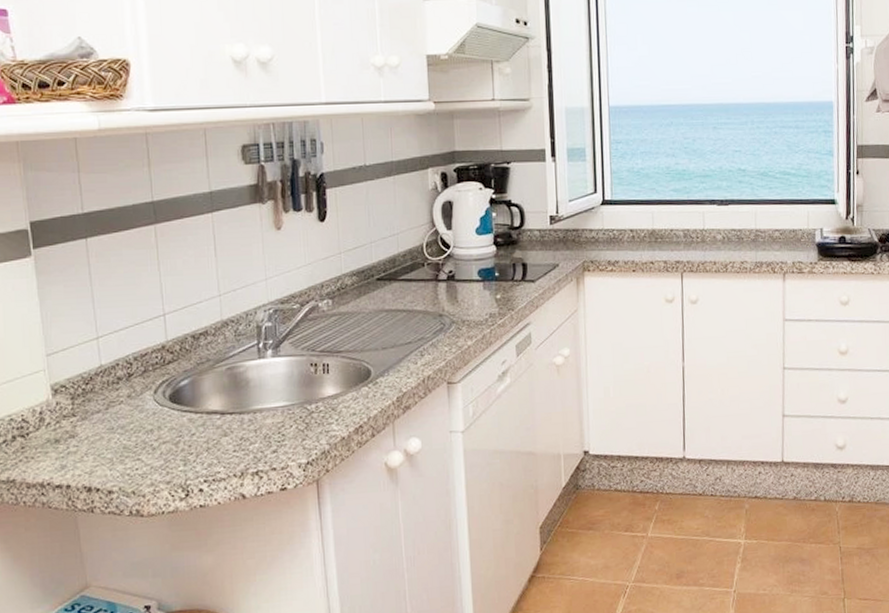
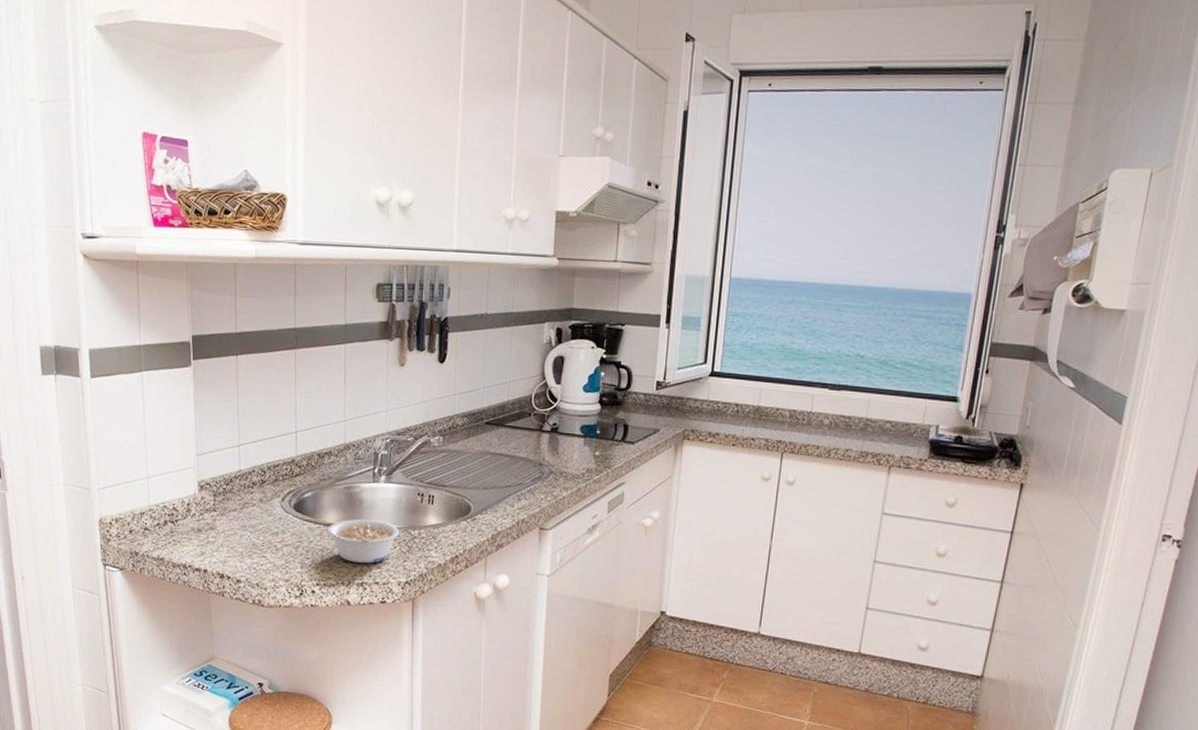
legume: none [212,399,295,450] -> present [328,519,400,563]

